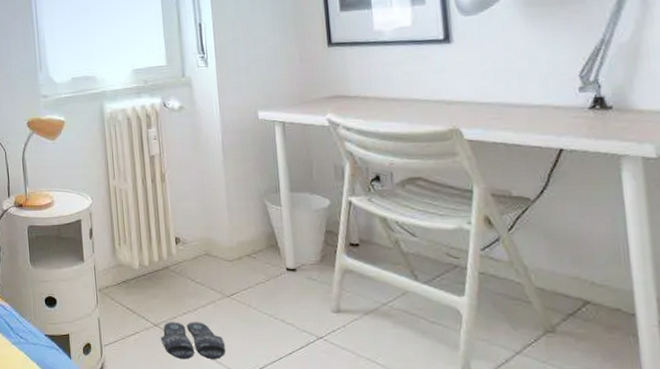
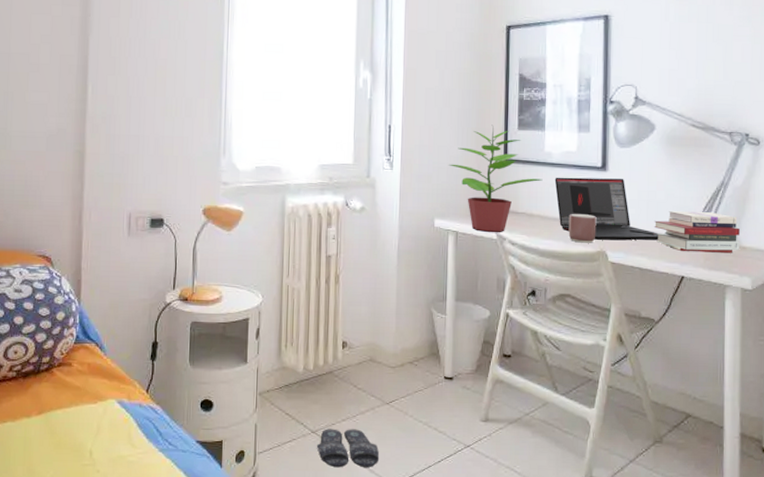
potted plant: none [267,10,375,120] -> present [449,125,543,233]
laptop: none [389,49,525,117] -> present [554,177,659,240]
mug: none [410,91,446,122] -> present [568,213,597,243]
books: none [517,75,635,121] -> present [653,211,741,253]

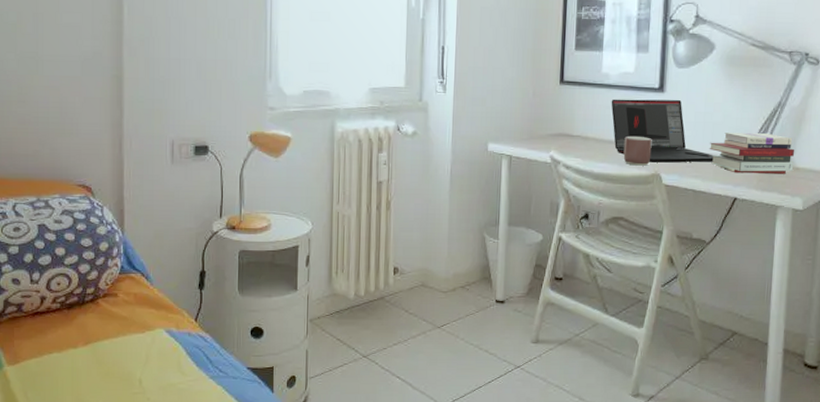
slippers: present [316,428,379,468] -> none [368,353,430,390]
potted plant: present [449,125,543,233] -> none [504,45,599,157]

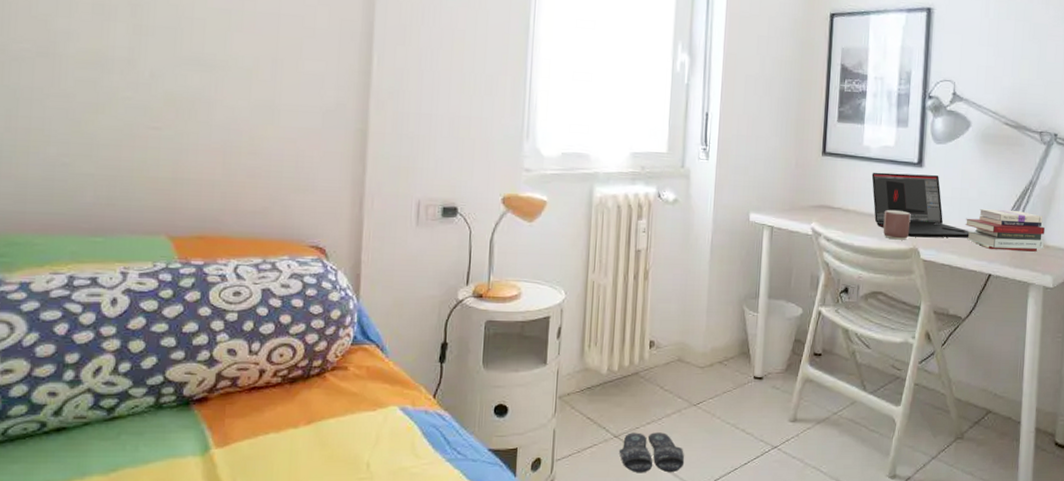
slippers: none [368,353,430,390] -> present [618,432,684,473]

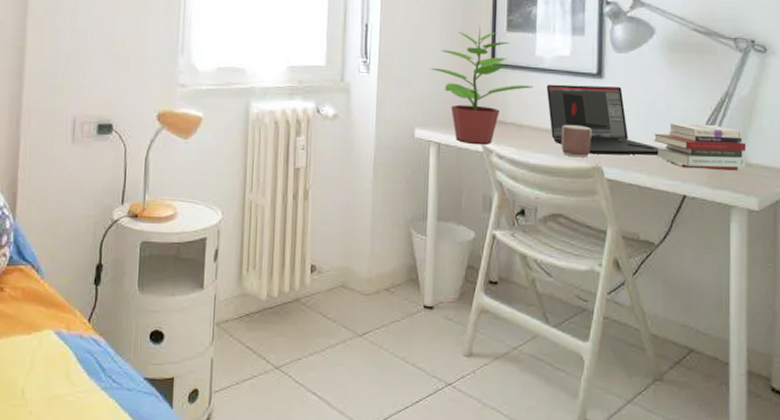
slippers: present [618,432,684,473] -> none [280,364,350,409]
potted plant: none [767,116,860,229] -> present [431,25,533,146]

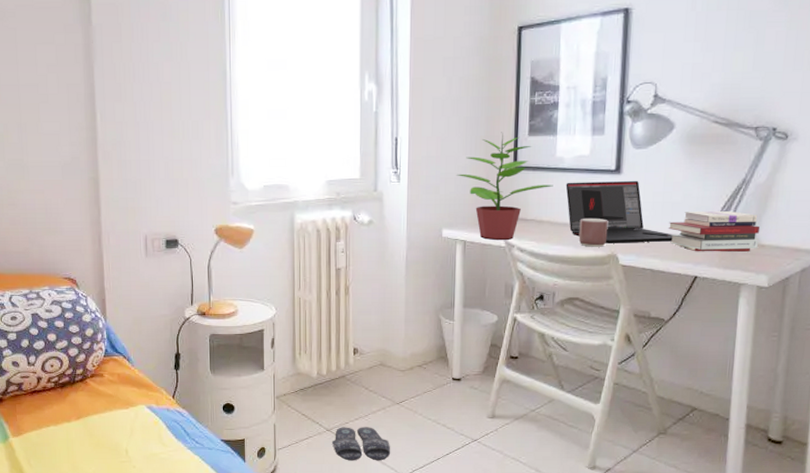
slippers: none [280,364,350,409] -> present [331,427,390,461]

